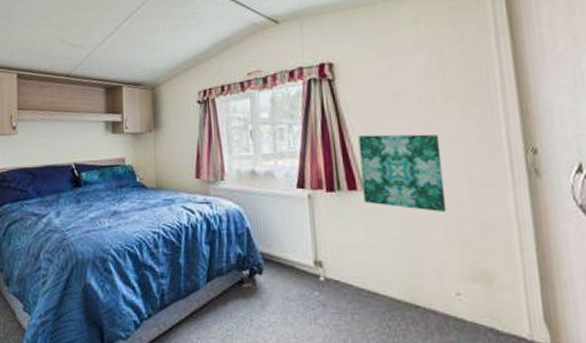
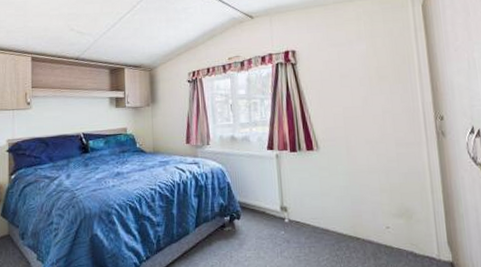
wall art: present [358,134,447,212] -> none [314,106,380,165]

